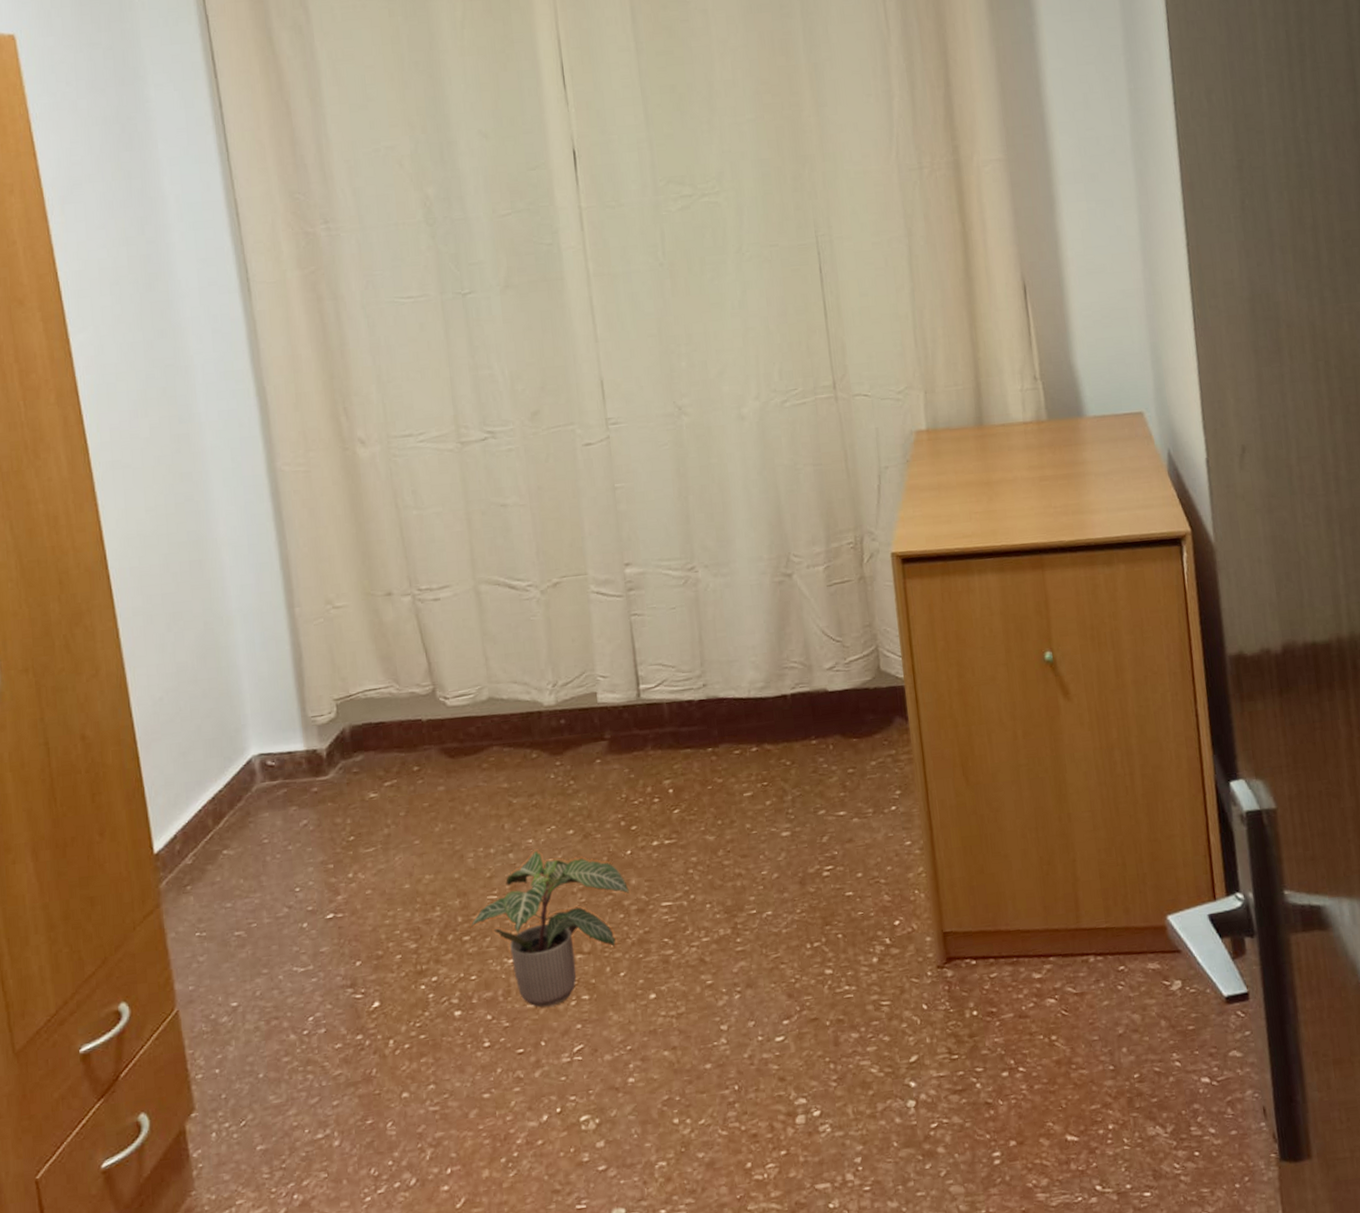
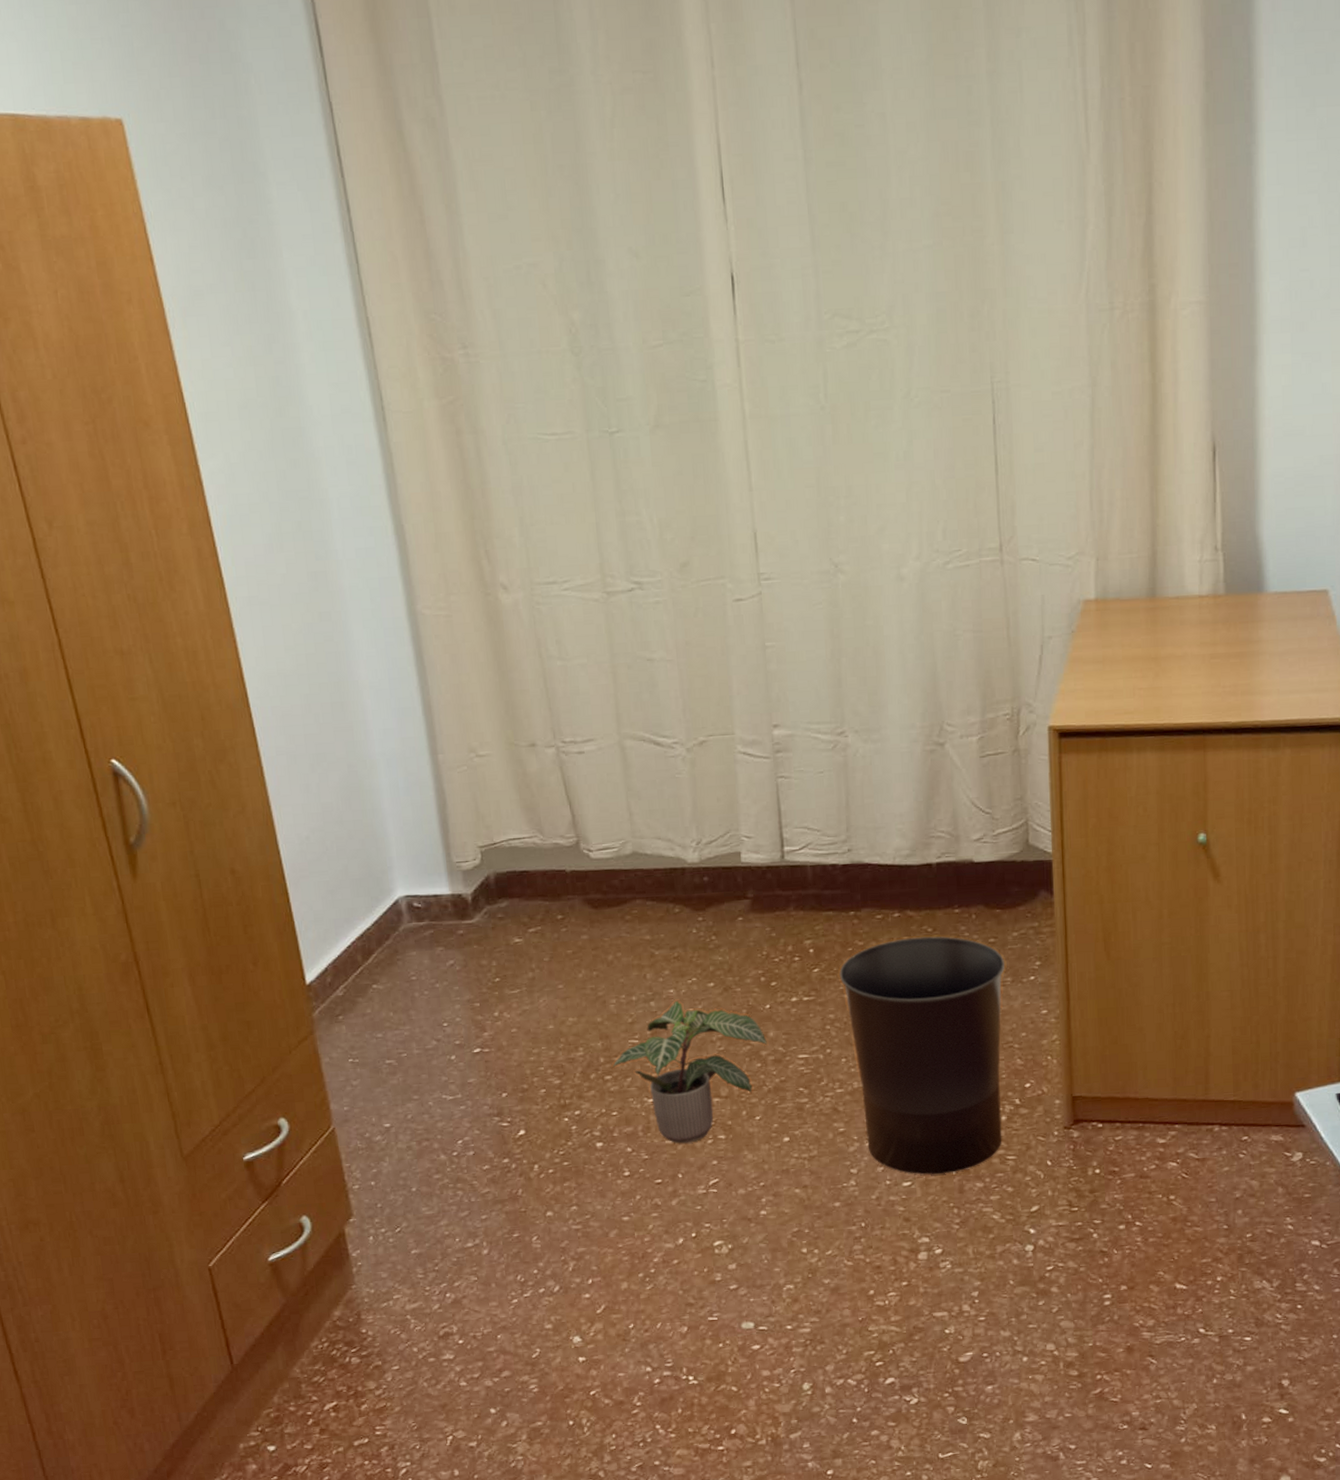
waste bin: none [700,769,875,1027] -> present [840,936,1005,1175]

